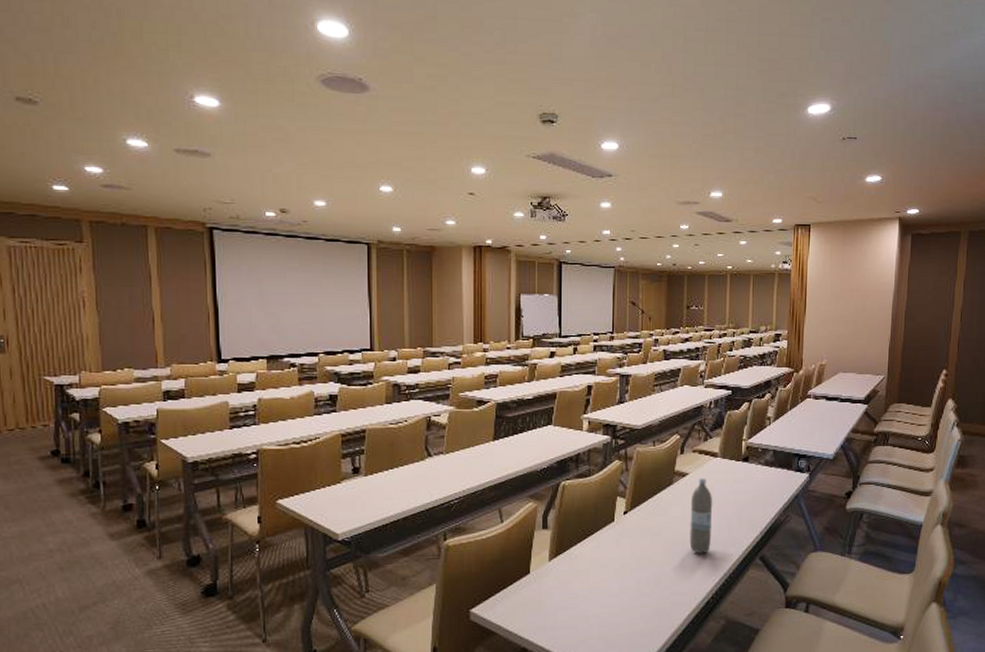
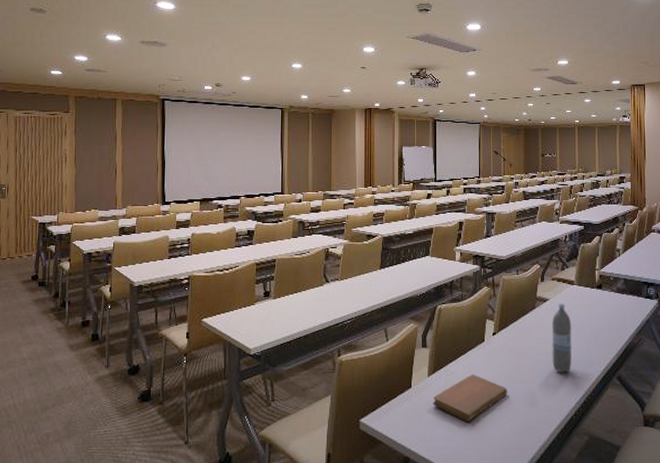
notebook: none [554,557,639,609] -> present [432,374,508,423]

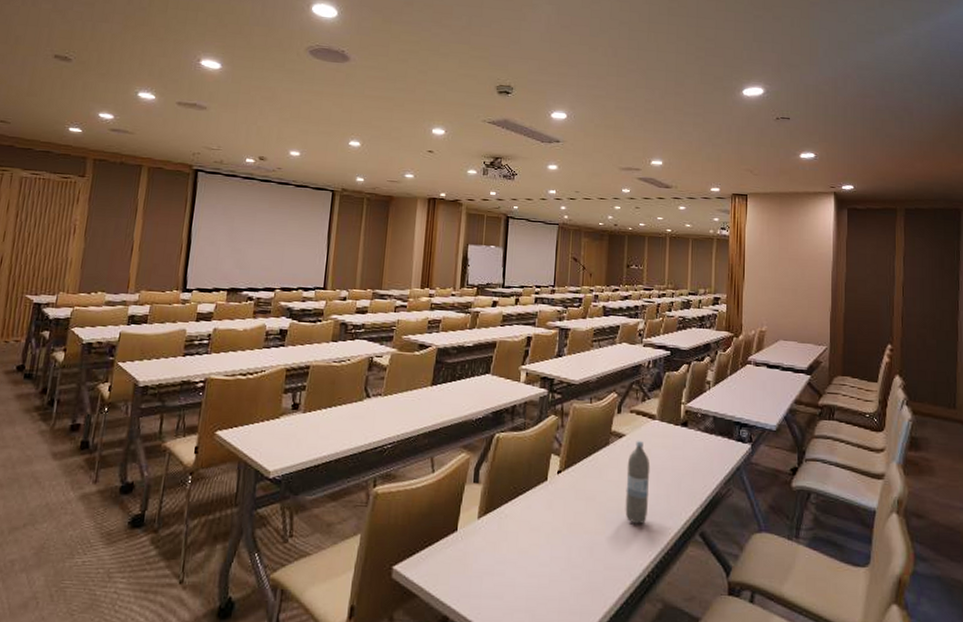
notebook: present [432,374,508,423] -> none [480,519,571,578]

